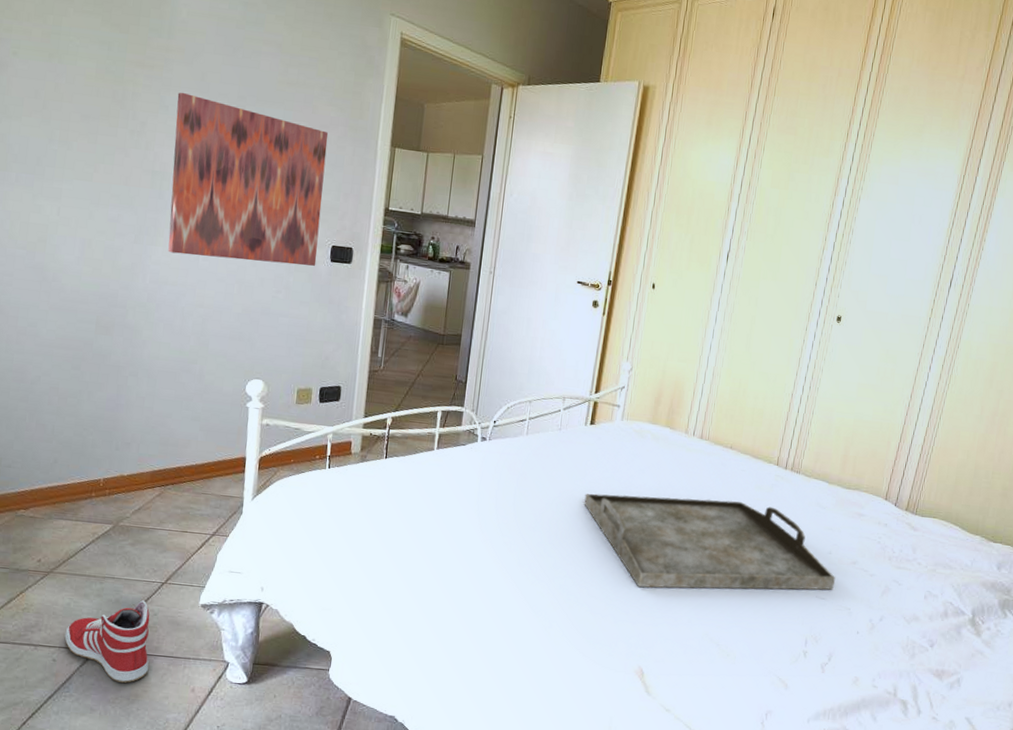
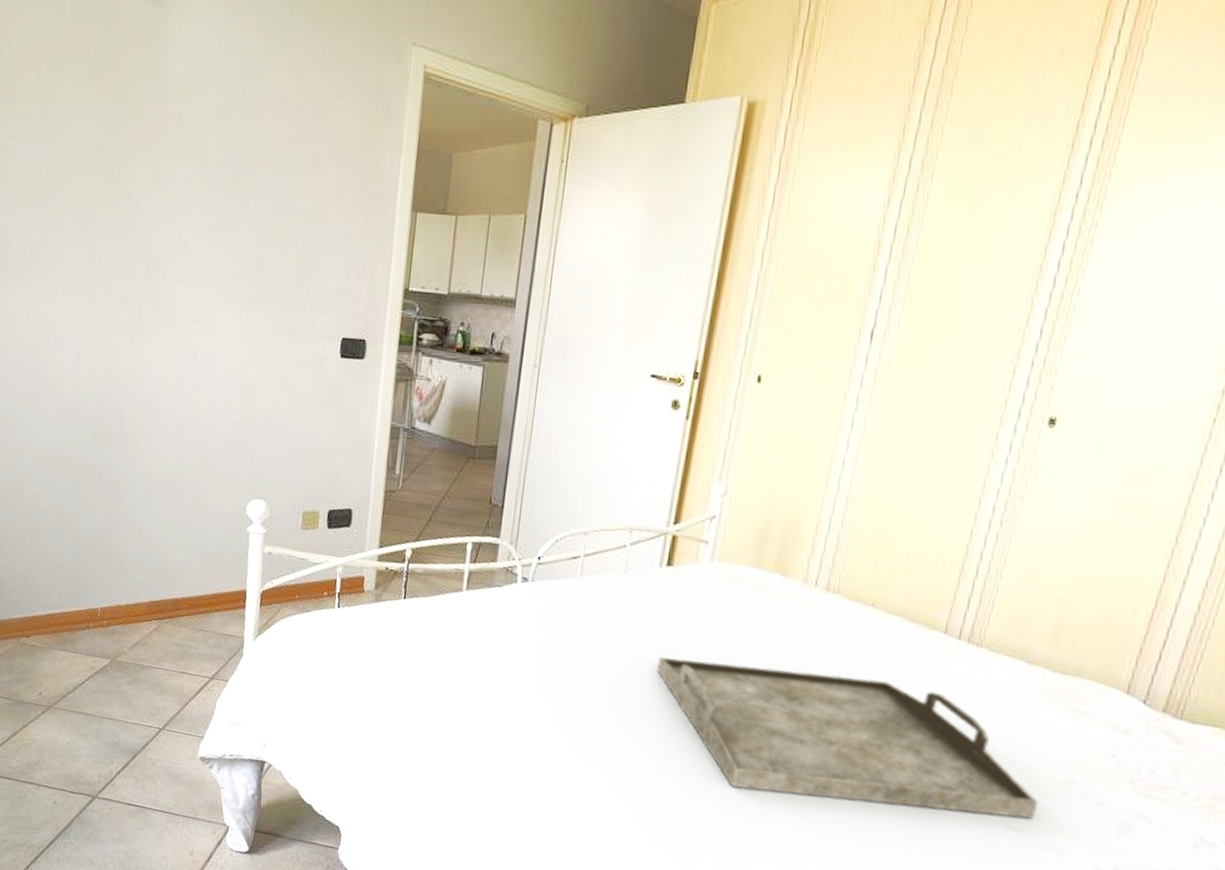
sneaker: present [64,600,150,684] -> none [65,746,148,837]
wall art: present [168,92,329,266] -> none [164,164,338,363]

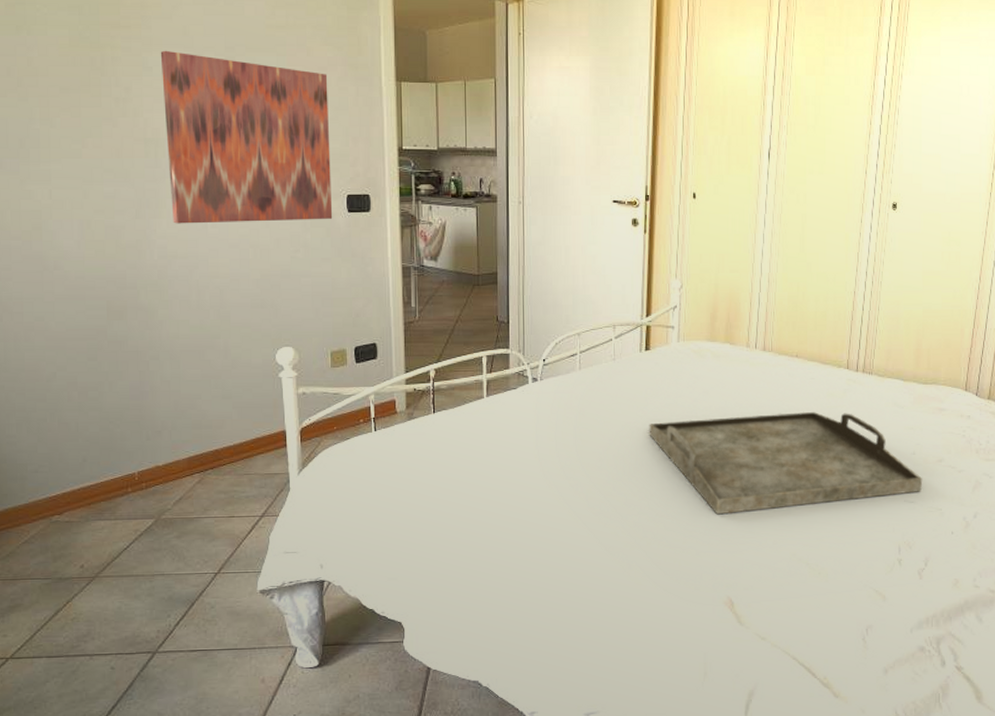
wall art: none [164,164,338,363] -> present [160,50,333,224]

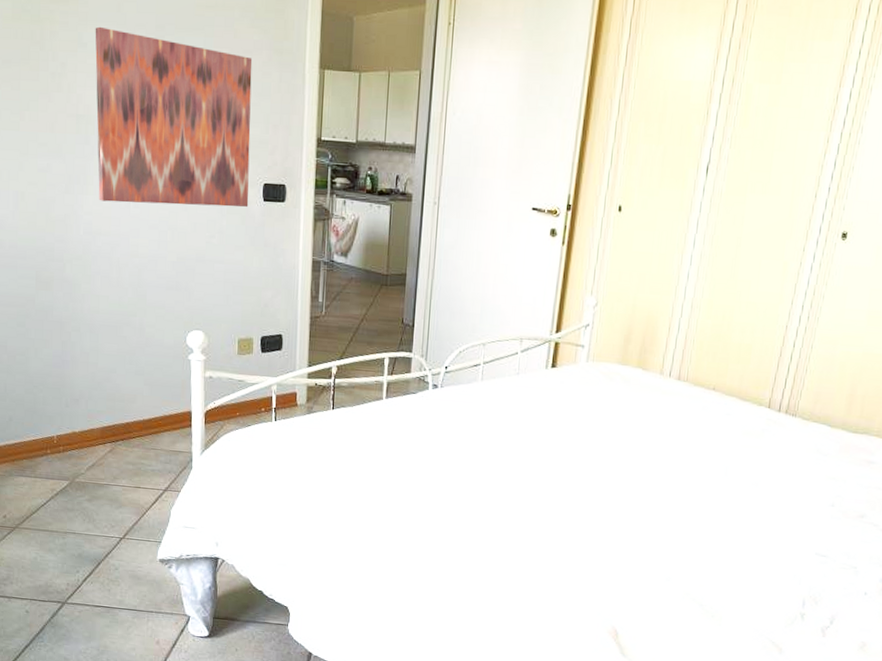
serving tray: present [649,411,923,515] -> none [547,442,840,547]

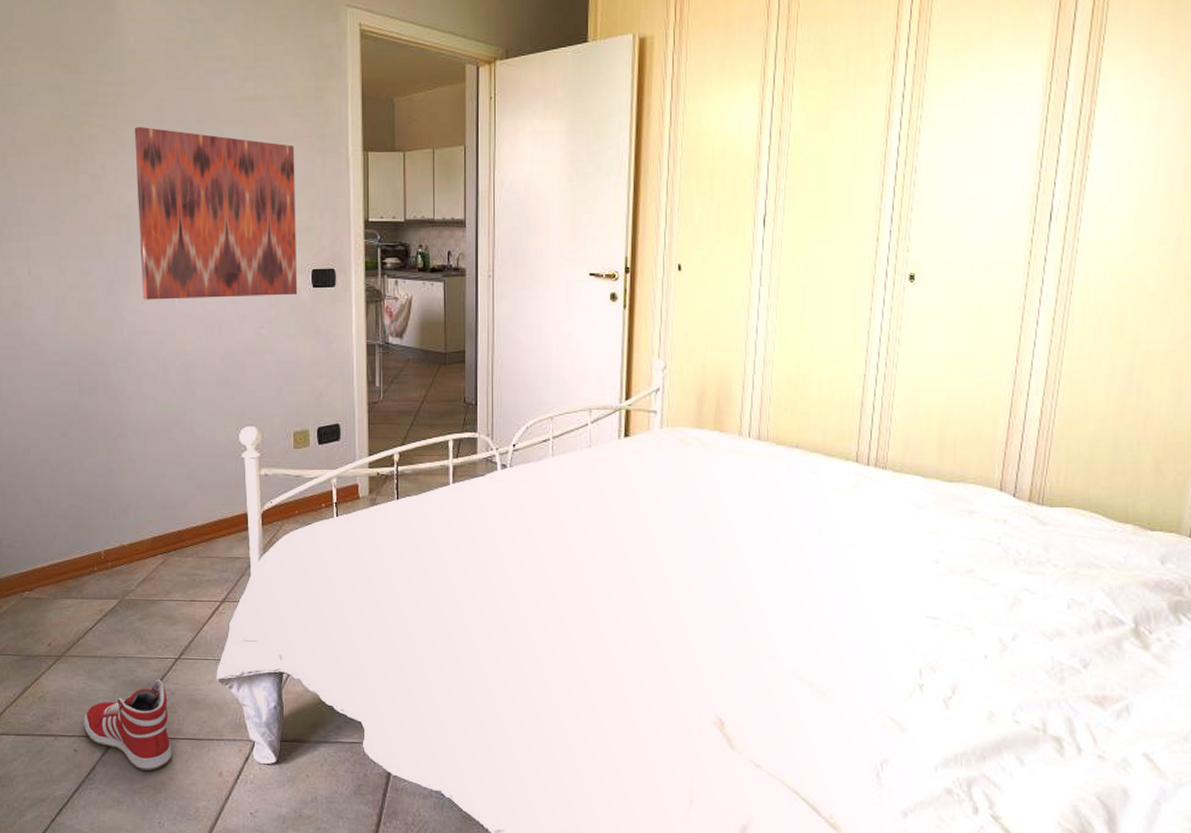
sneaker: none [34,555,115,635] -> present [83,679,172,772]

